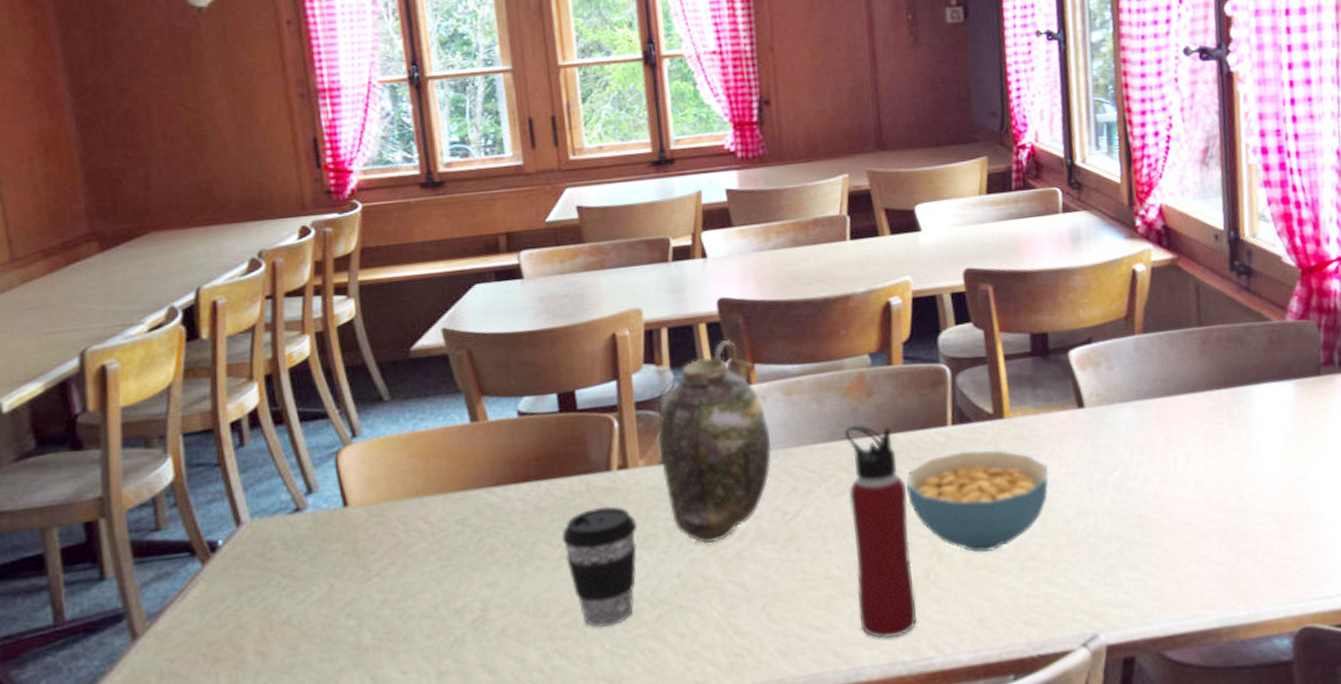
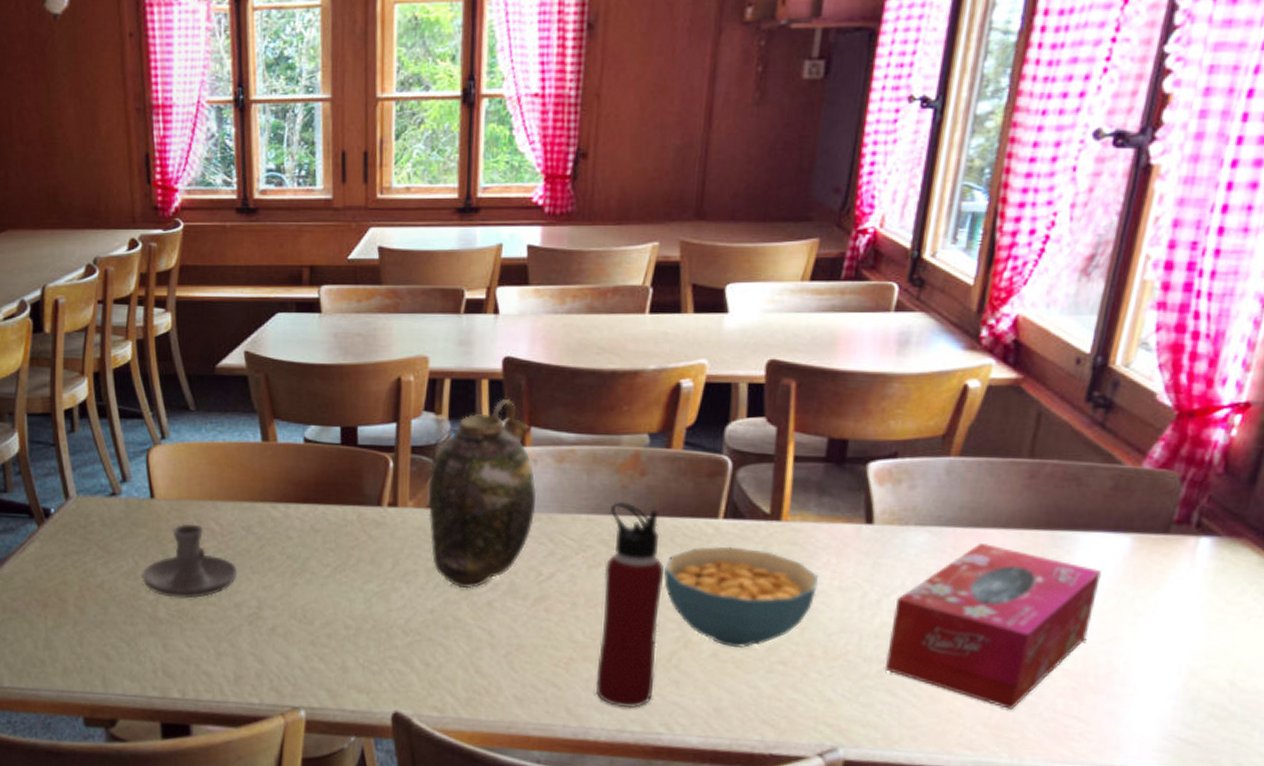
candle holder: none [339,527,456,619] -> present [142,523,238,599]
coffee cup: present [561,505,637,627] -> none [331,537,399,644]
tissue box: none [1119,409,1281,562] -> present [884,543,1101,709]

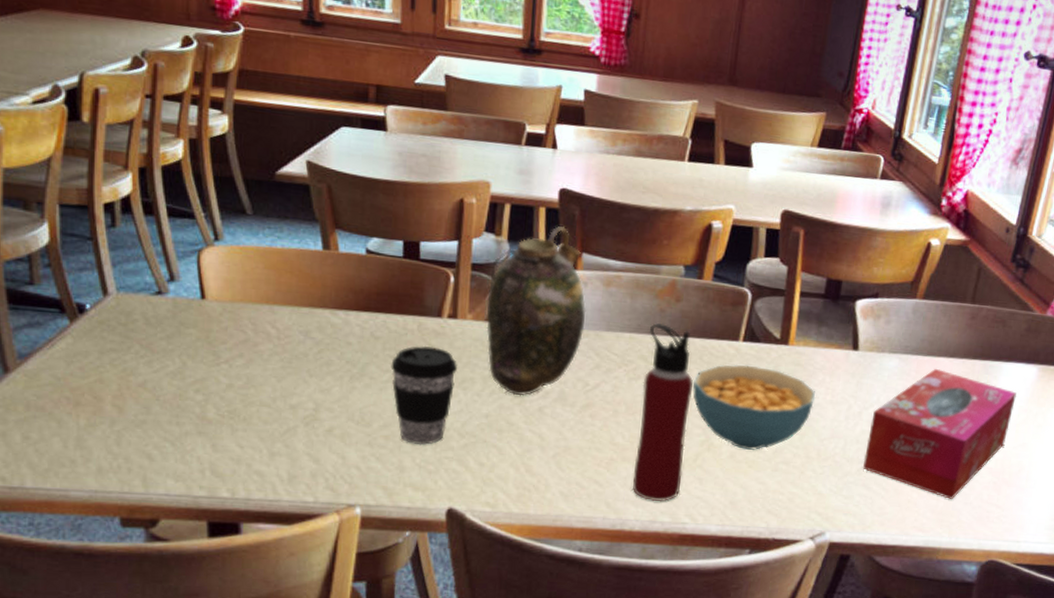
candle holder: present [142,523,238,599] -> none [190,325,294,400]
coffee cup: none [331,537,399,644] -> present [391,345,457,446]

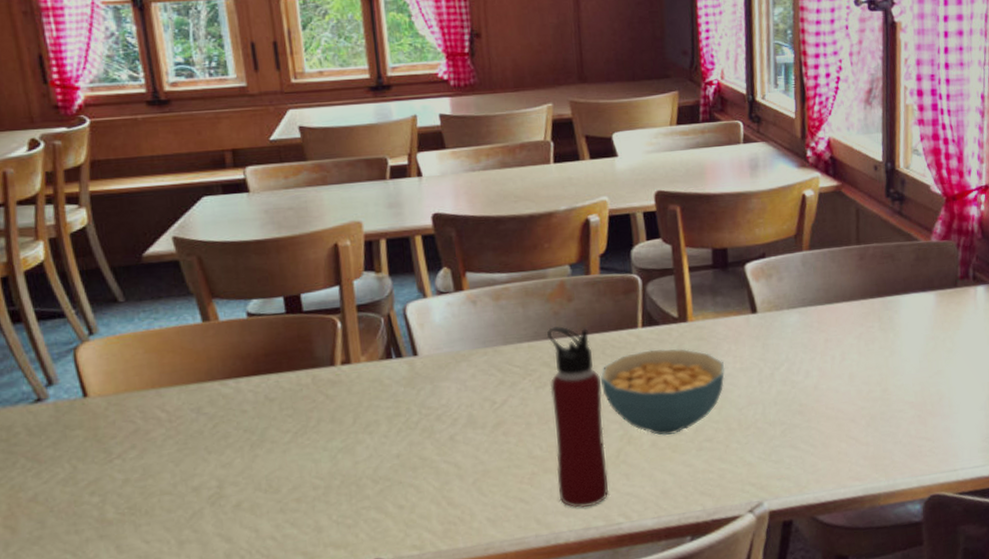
coffee cup: present [391,345,457,446] -> none [290,396,360,501]
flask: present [486,226,587,396] -> none [377,249,482,430]
tissue box: present [862,369,1017,499] -> none [785,315,921,442]

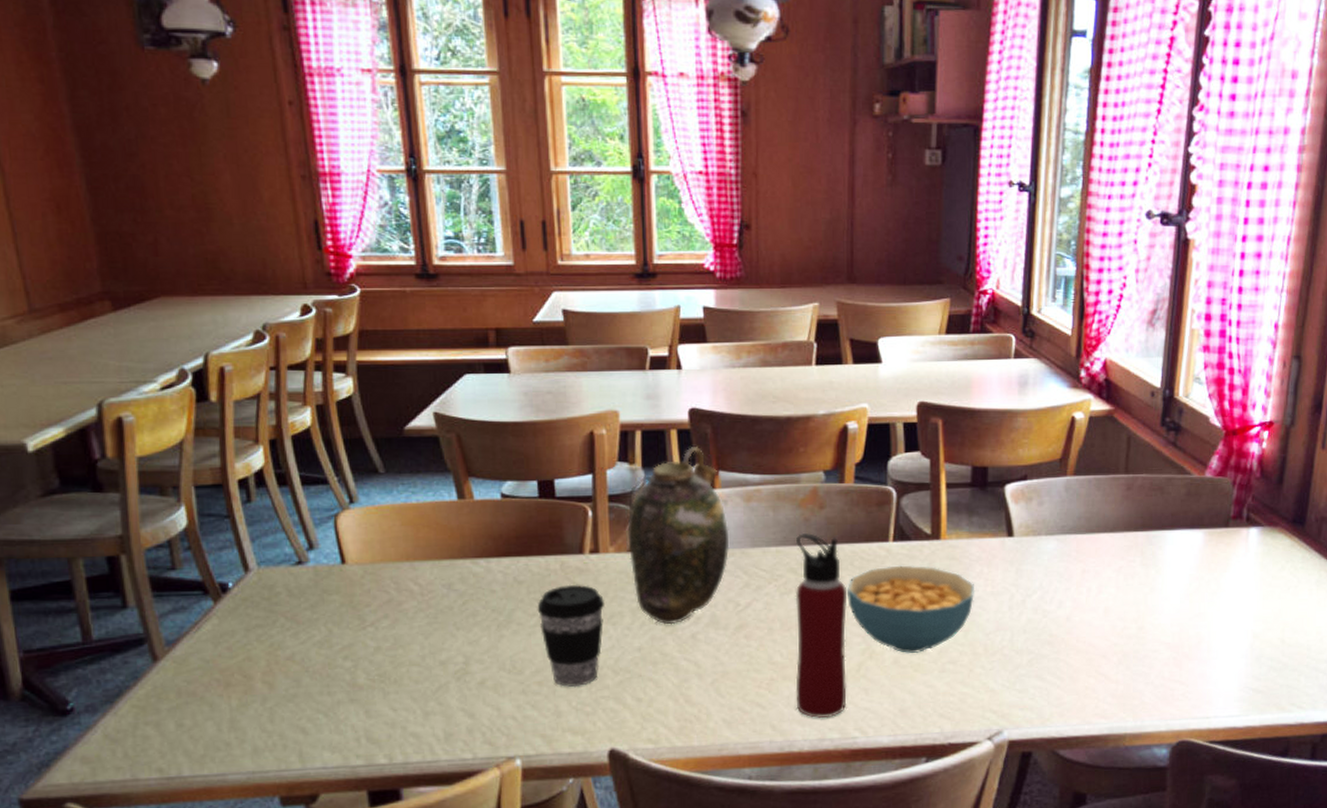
coffee cup: none [290,396,360,501] -> present [537,584,604,688]
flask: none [377,249,482,430] -> present [627,445,730,625]

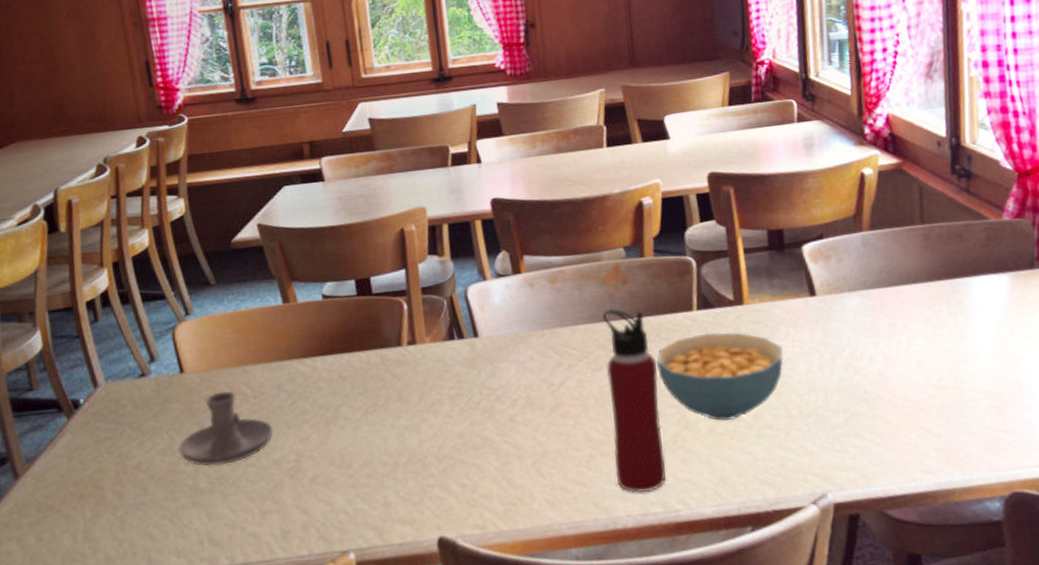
candle holder: none [337,586,441,662] -> present [178,391,274,466]
coffee cup: present [537,584,604,688] -> none [361,375,425,478]
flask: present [627,445,730,625] -> none [440,233,540,410]

